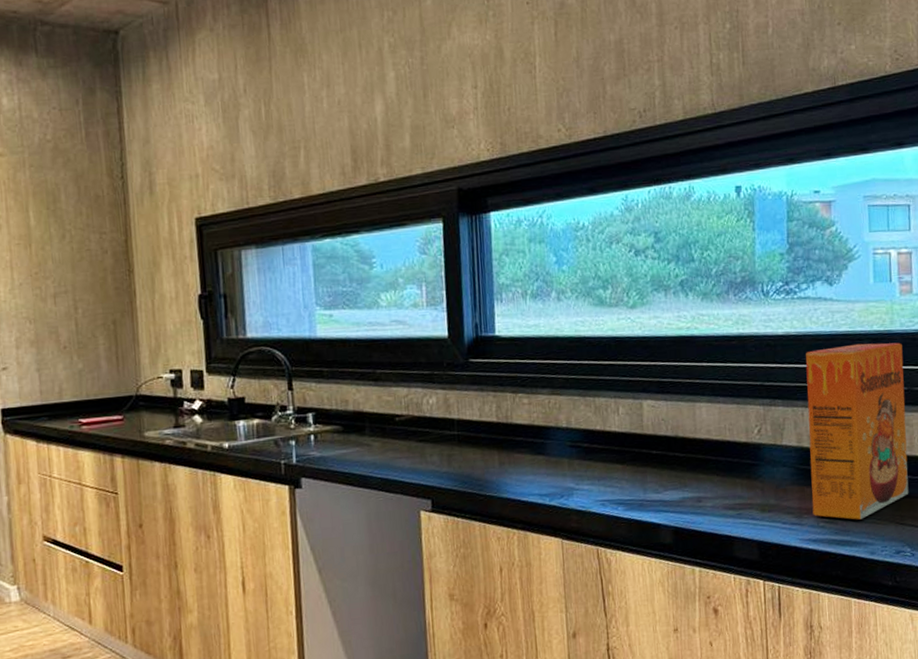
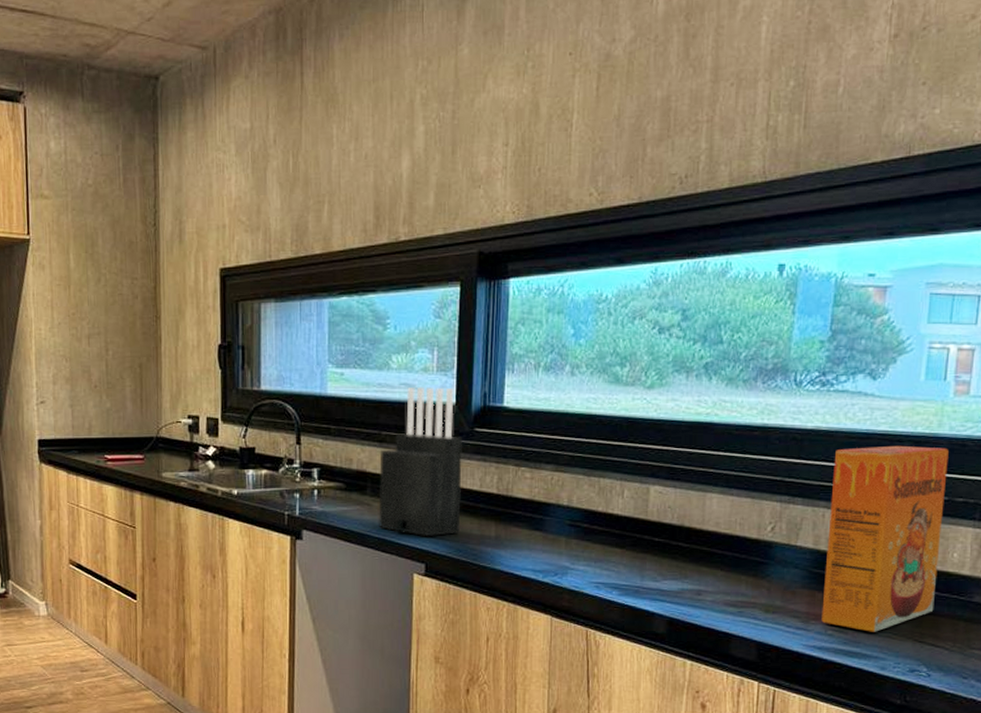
knife block: none [375,321,464,473] -> present [378,386,463,537]

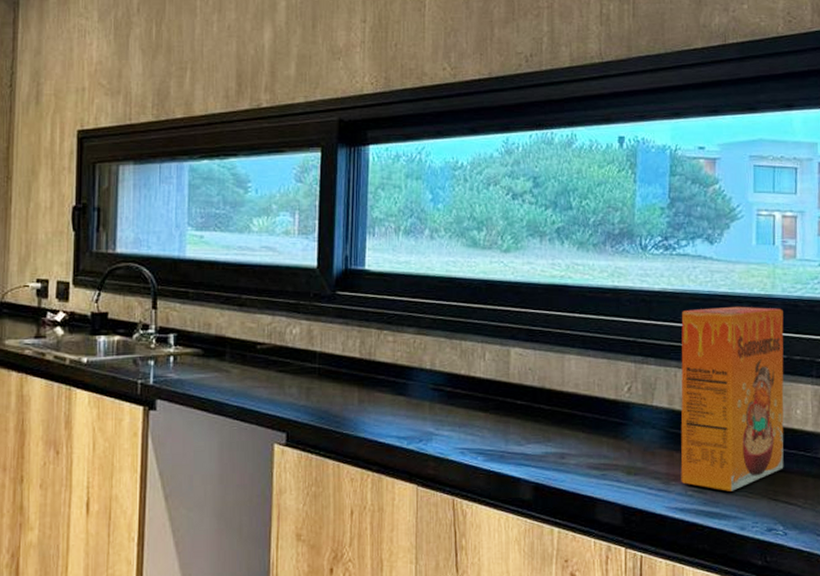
knife block: present [378,386,463,537] -> none [238,249,325,405]

